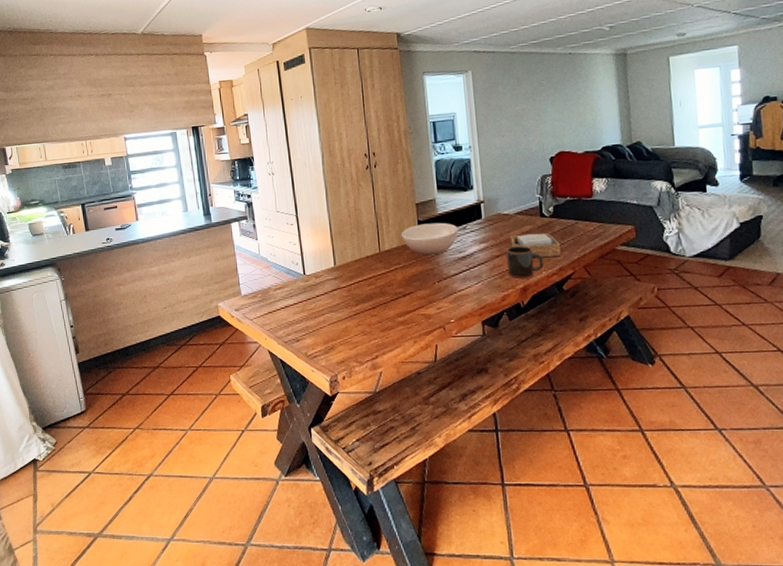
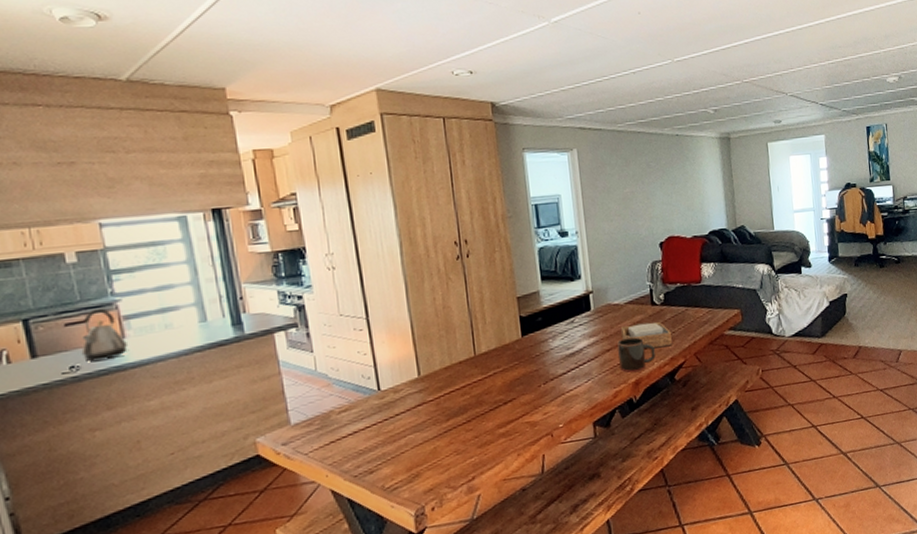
kettle: none [113,198,140,237] -> present [81,308,128,363]
bowl: present [401,222,459,256] -> none [500,317,566,356]

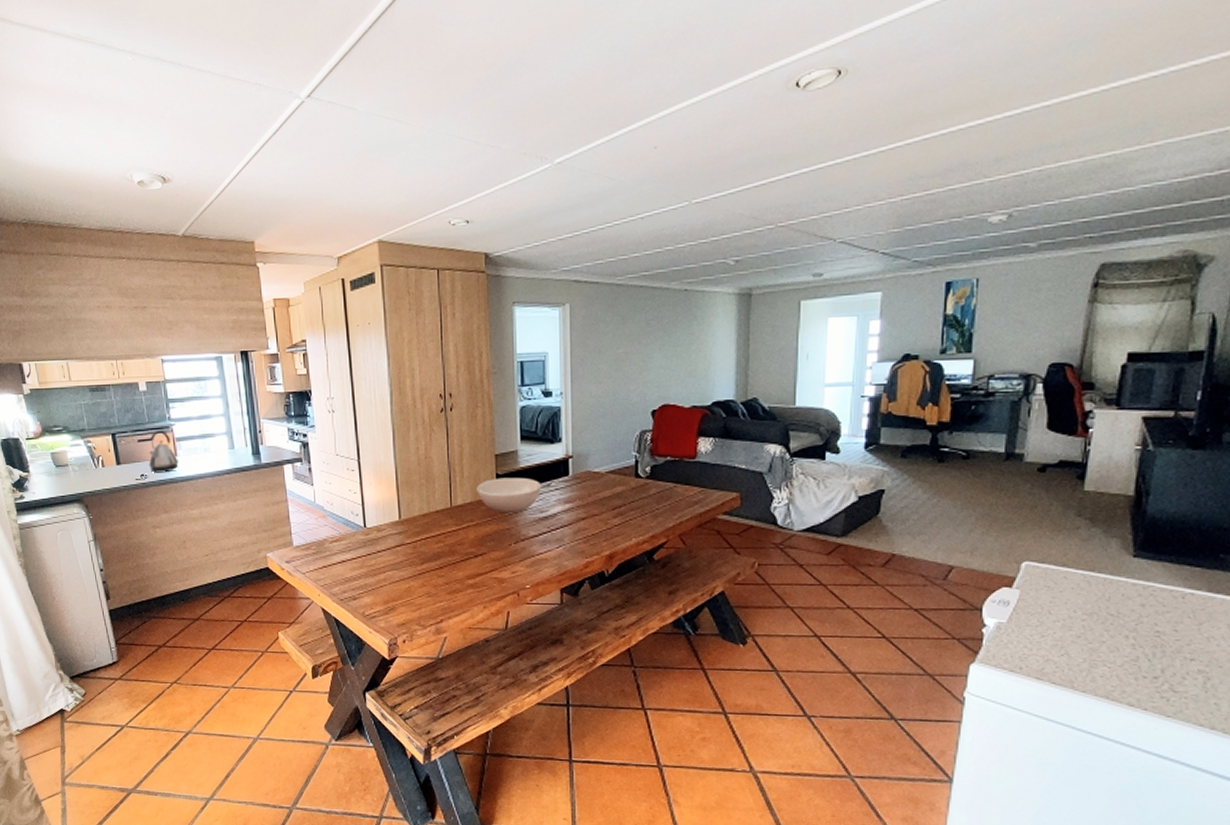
bowl: none [500,317,566,356] -> present [476,477,542,514]
mug: present [617,337,656,373] -> none [592,509,634,544]
napkin holder: present [620,321,673,348] -> none [598,495,656,523]

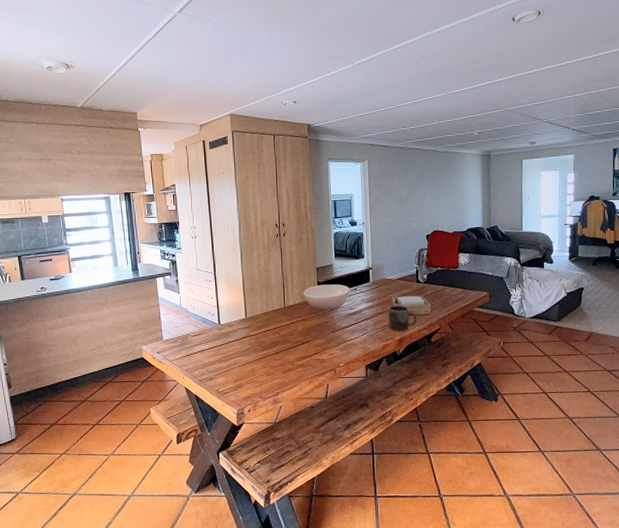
kettle: present [148,429,179,473] -> none [47,252,72,286]
mug: none [592,509,634,544] -> present [387,305,417,332]
napkin holder: none [598,495,656,523] -> present [391,295,432,316]

